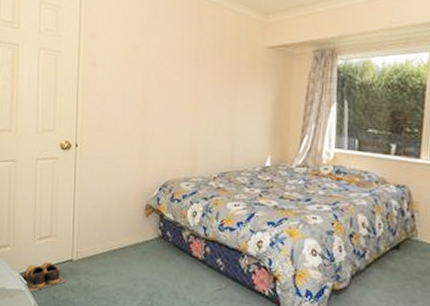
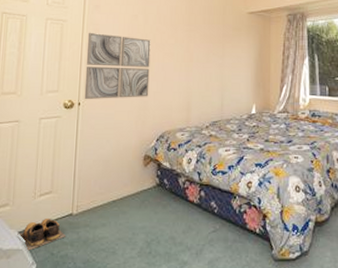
wall art: none [81,65,154,142] -> present [84,32,151,100]

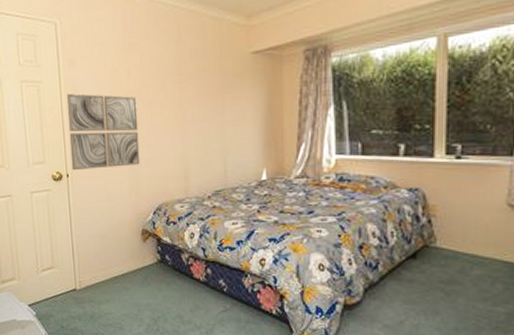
shoes: present [17,219,65,251] -> none [27,293,72,323]

